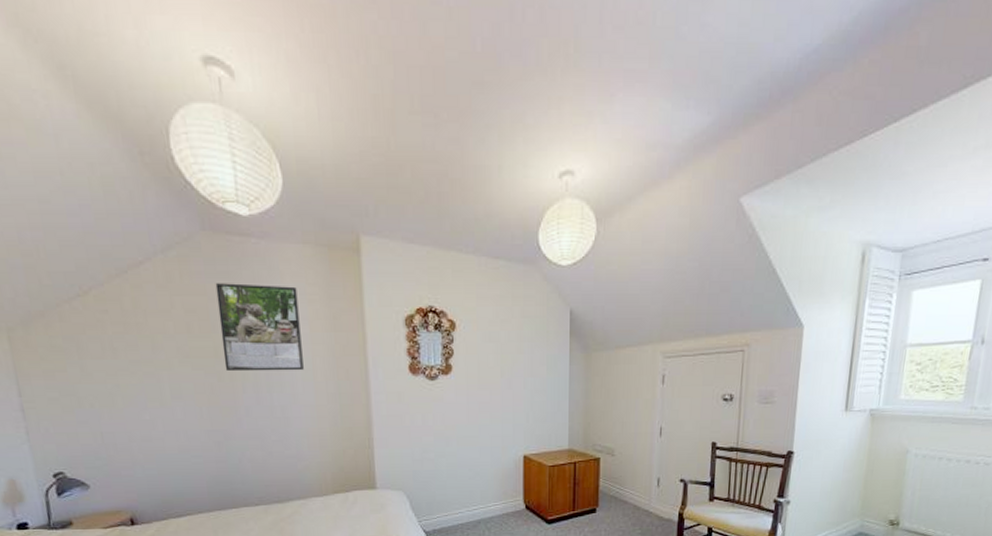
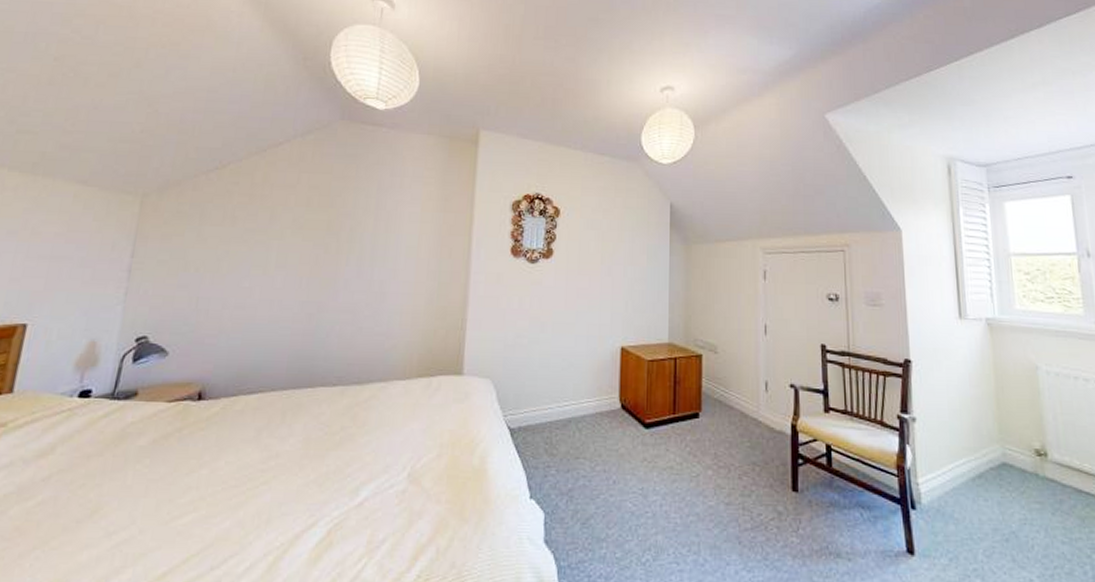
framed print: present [215,283,304,372] -> none [333,164,416,247]

